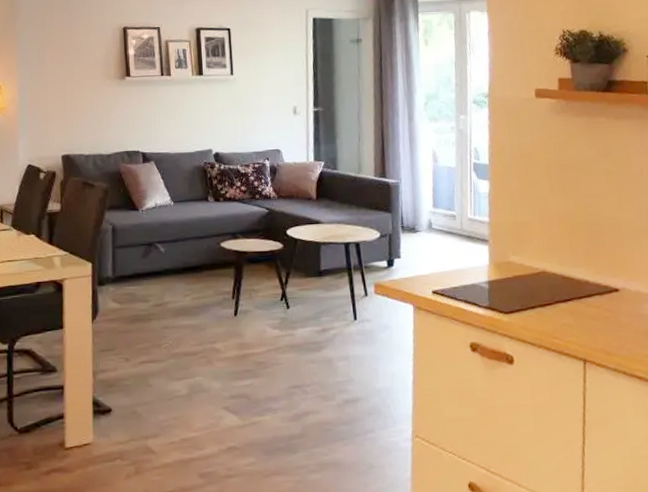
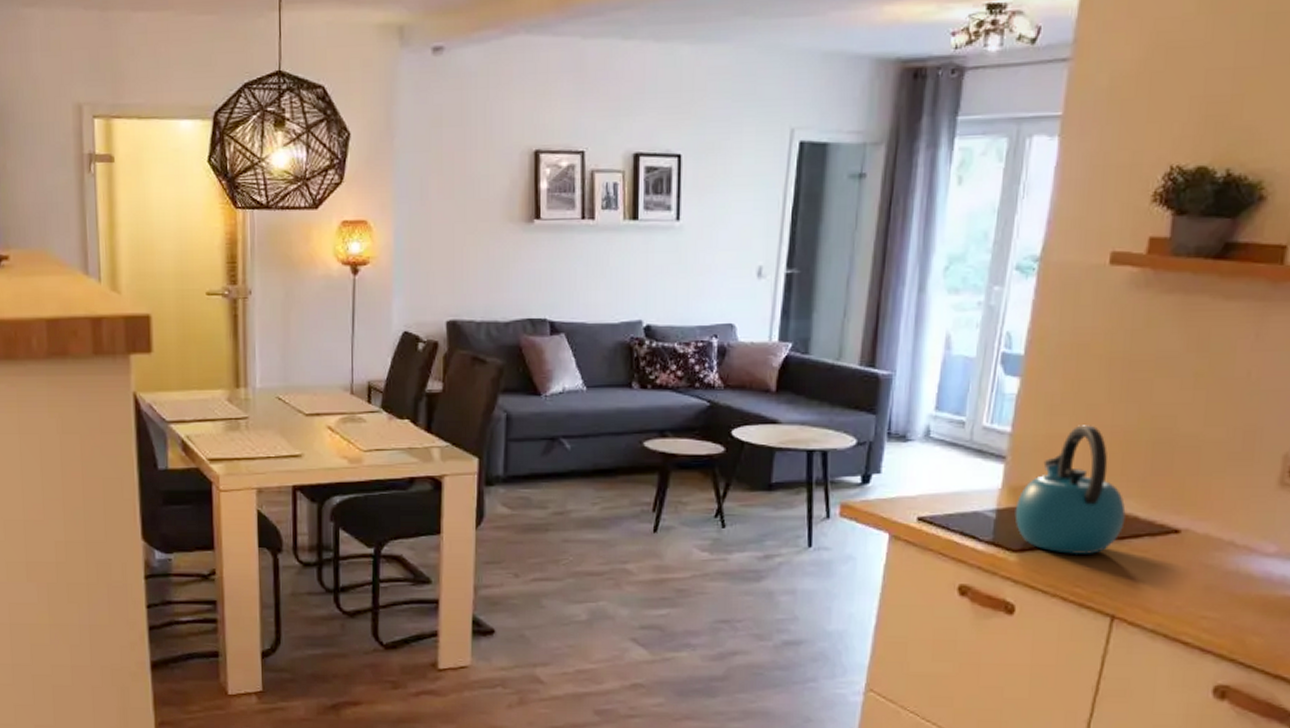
kettle: none [501,213,580,314] -> present [1014,425,1126,555]

